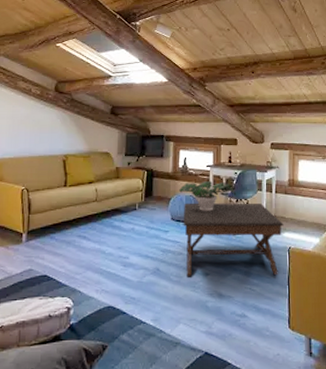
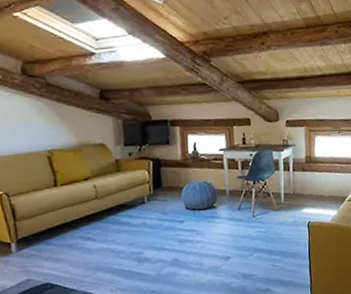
potted plant: present [179,181,237,211] -> none [191,165,253,197]
coffee table: present [183,202,284,276] -> none [198,183,303,262]

